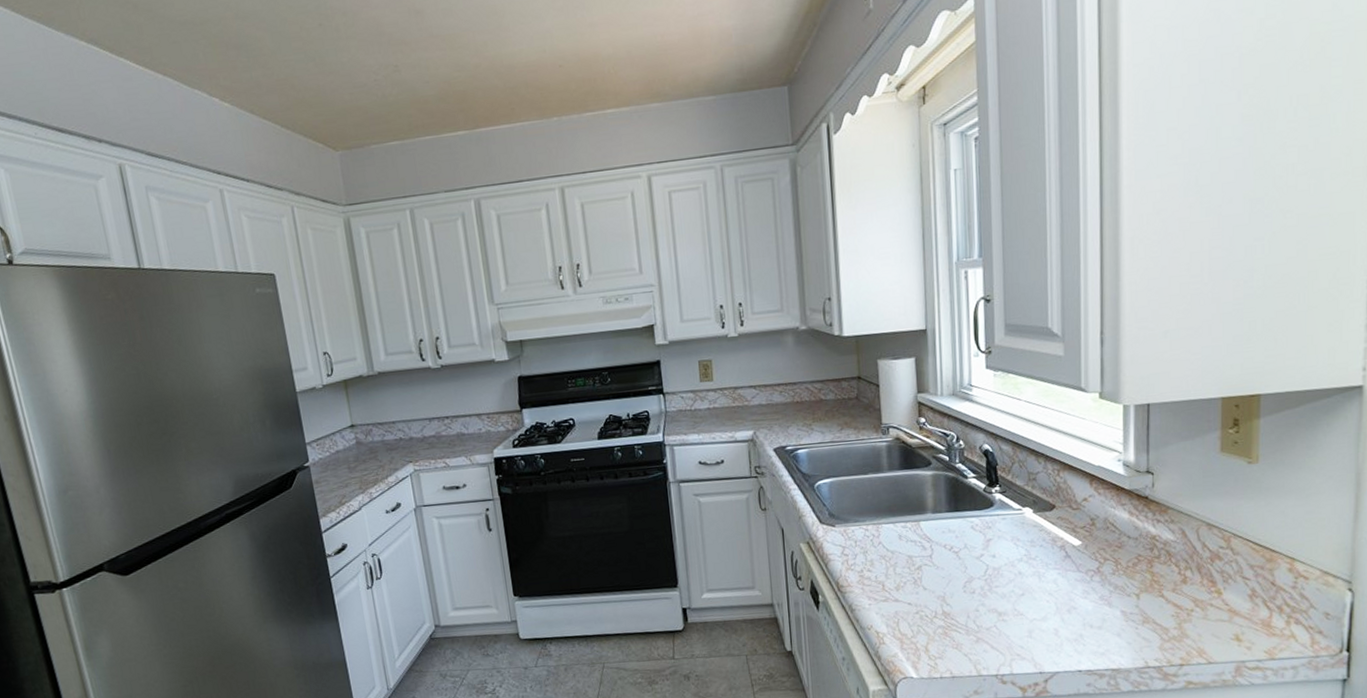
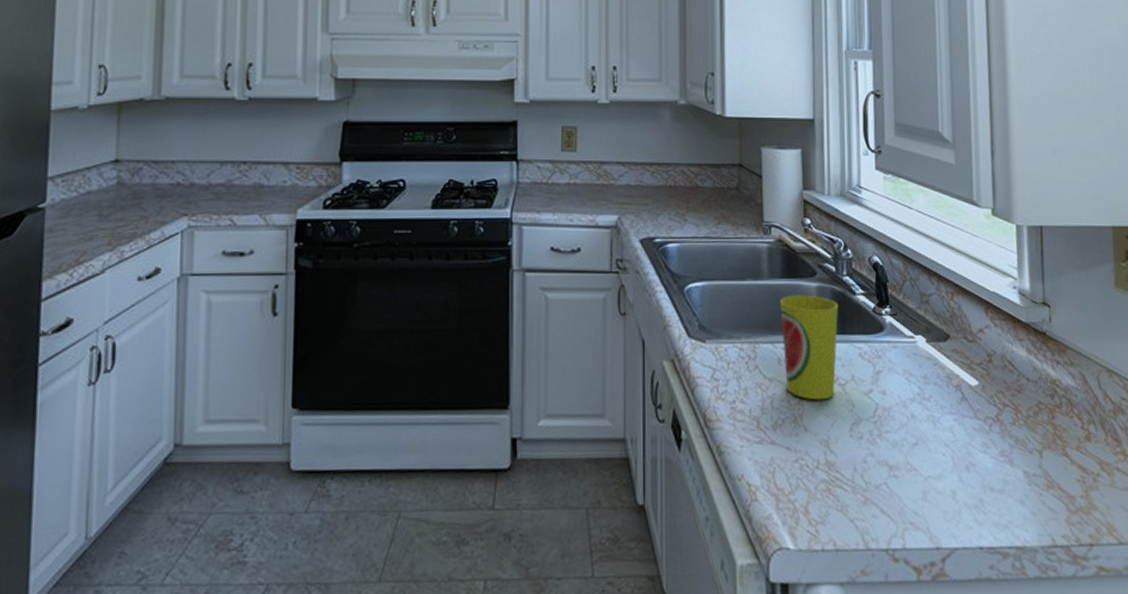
cup: none [899,482,953,566] -> present [780,295,839,401]

